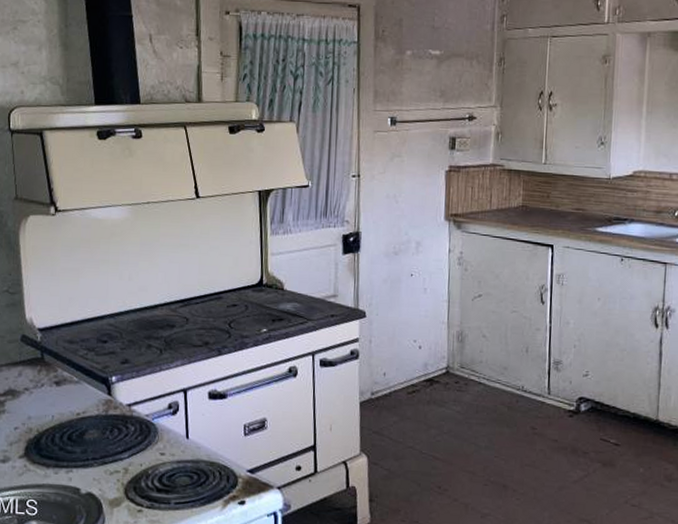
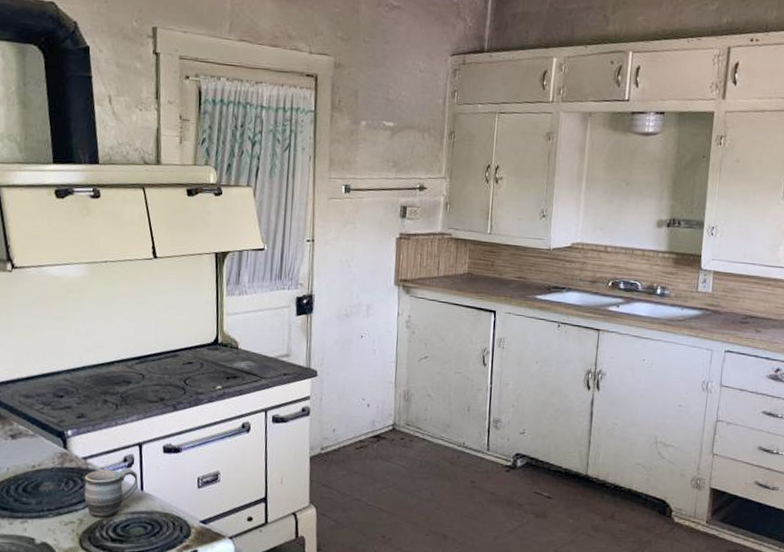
mug: none [129,415,184,467] -> present [84,468,139,517]

